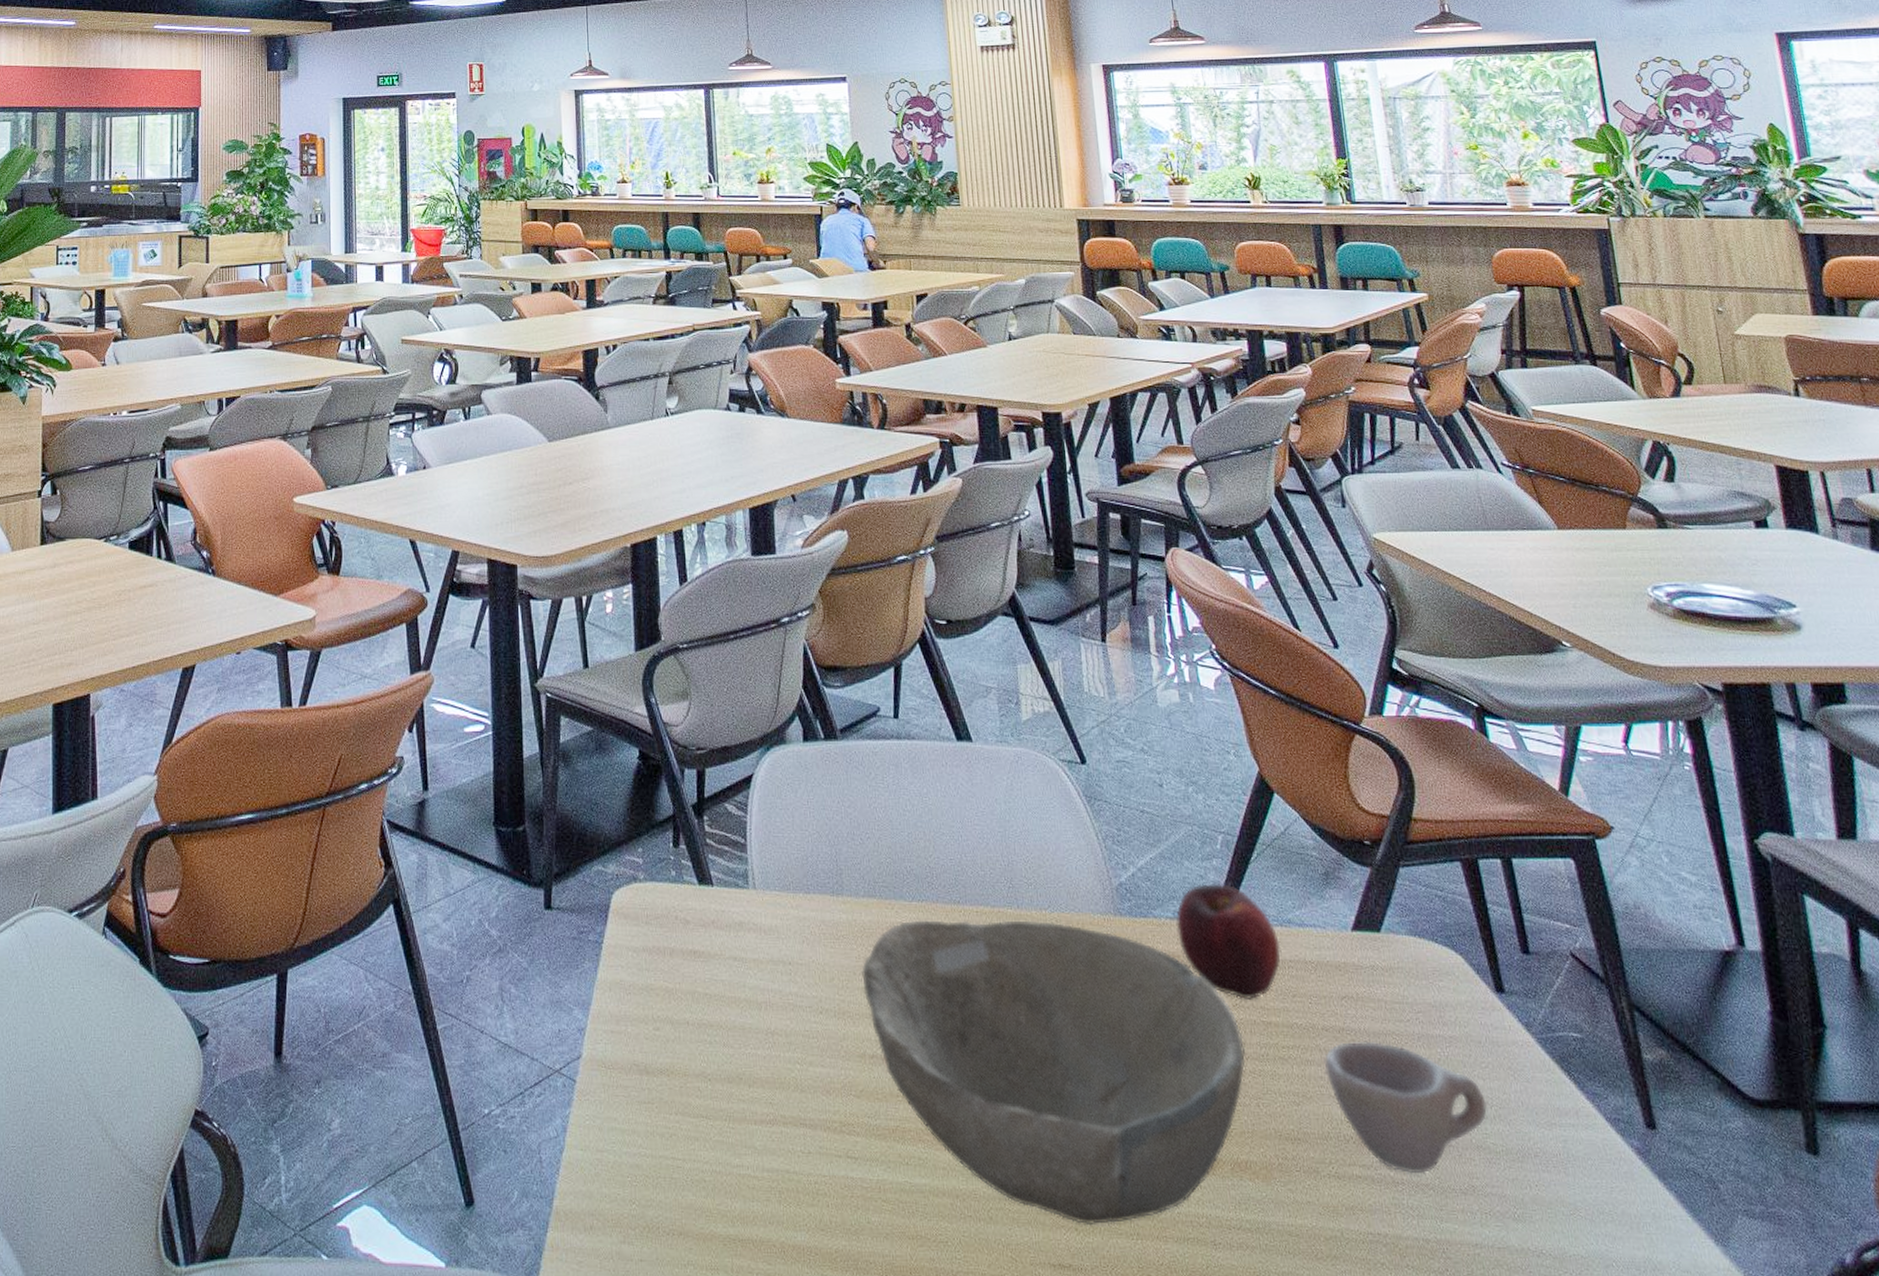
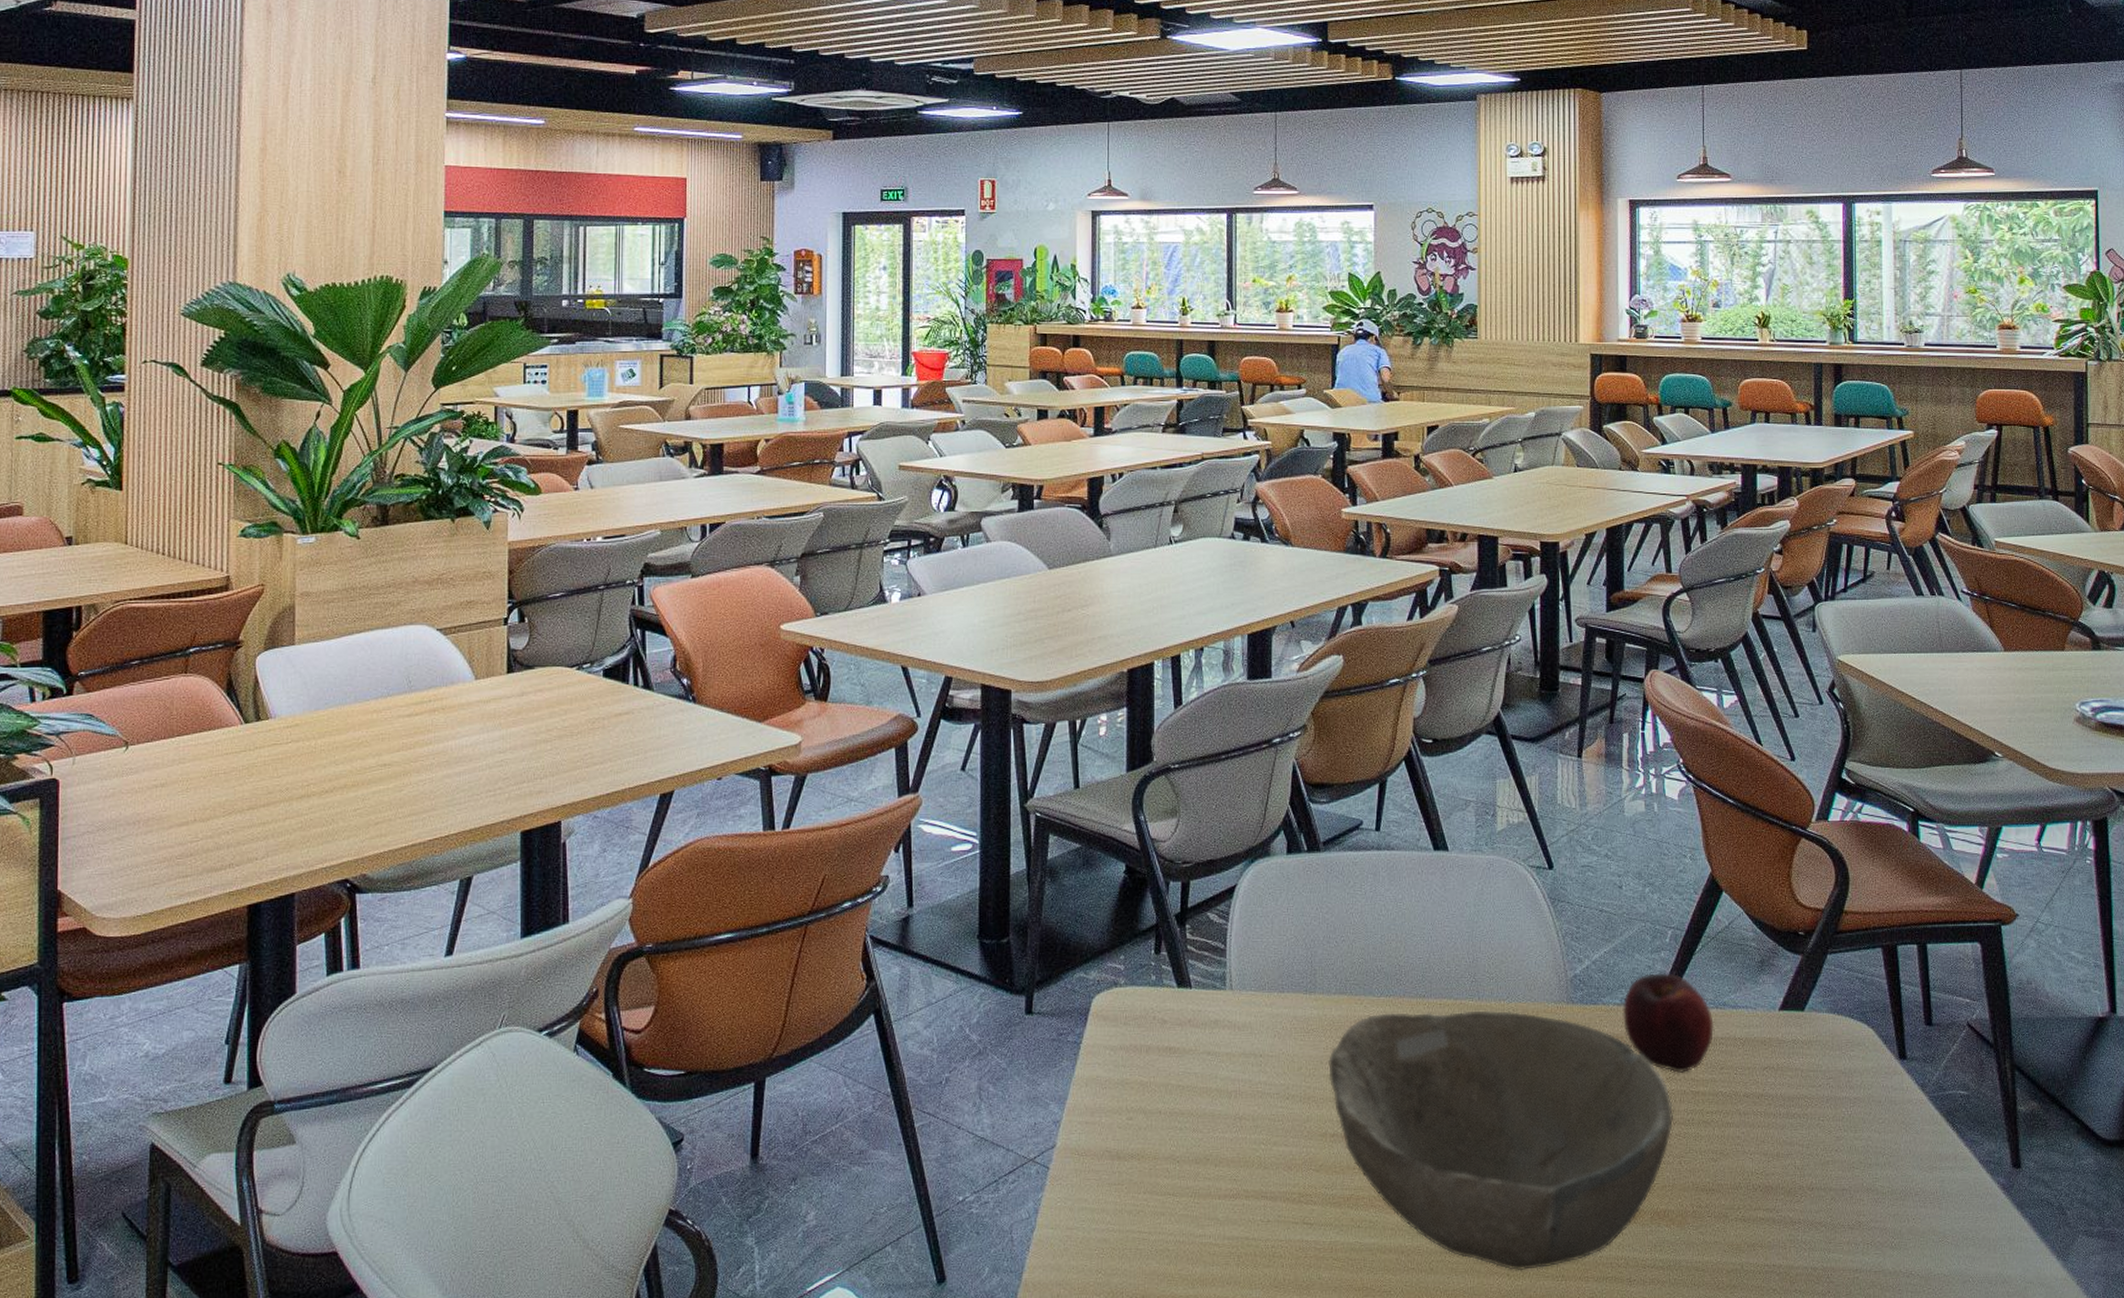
cup: present [1324,1041,1487,1174] -> none [1742,1104,1879,1215]

